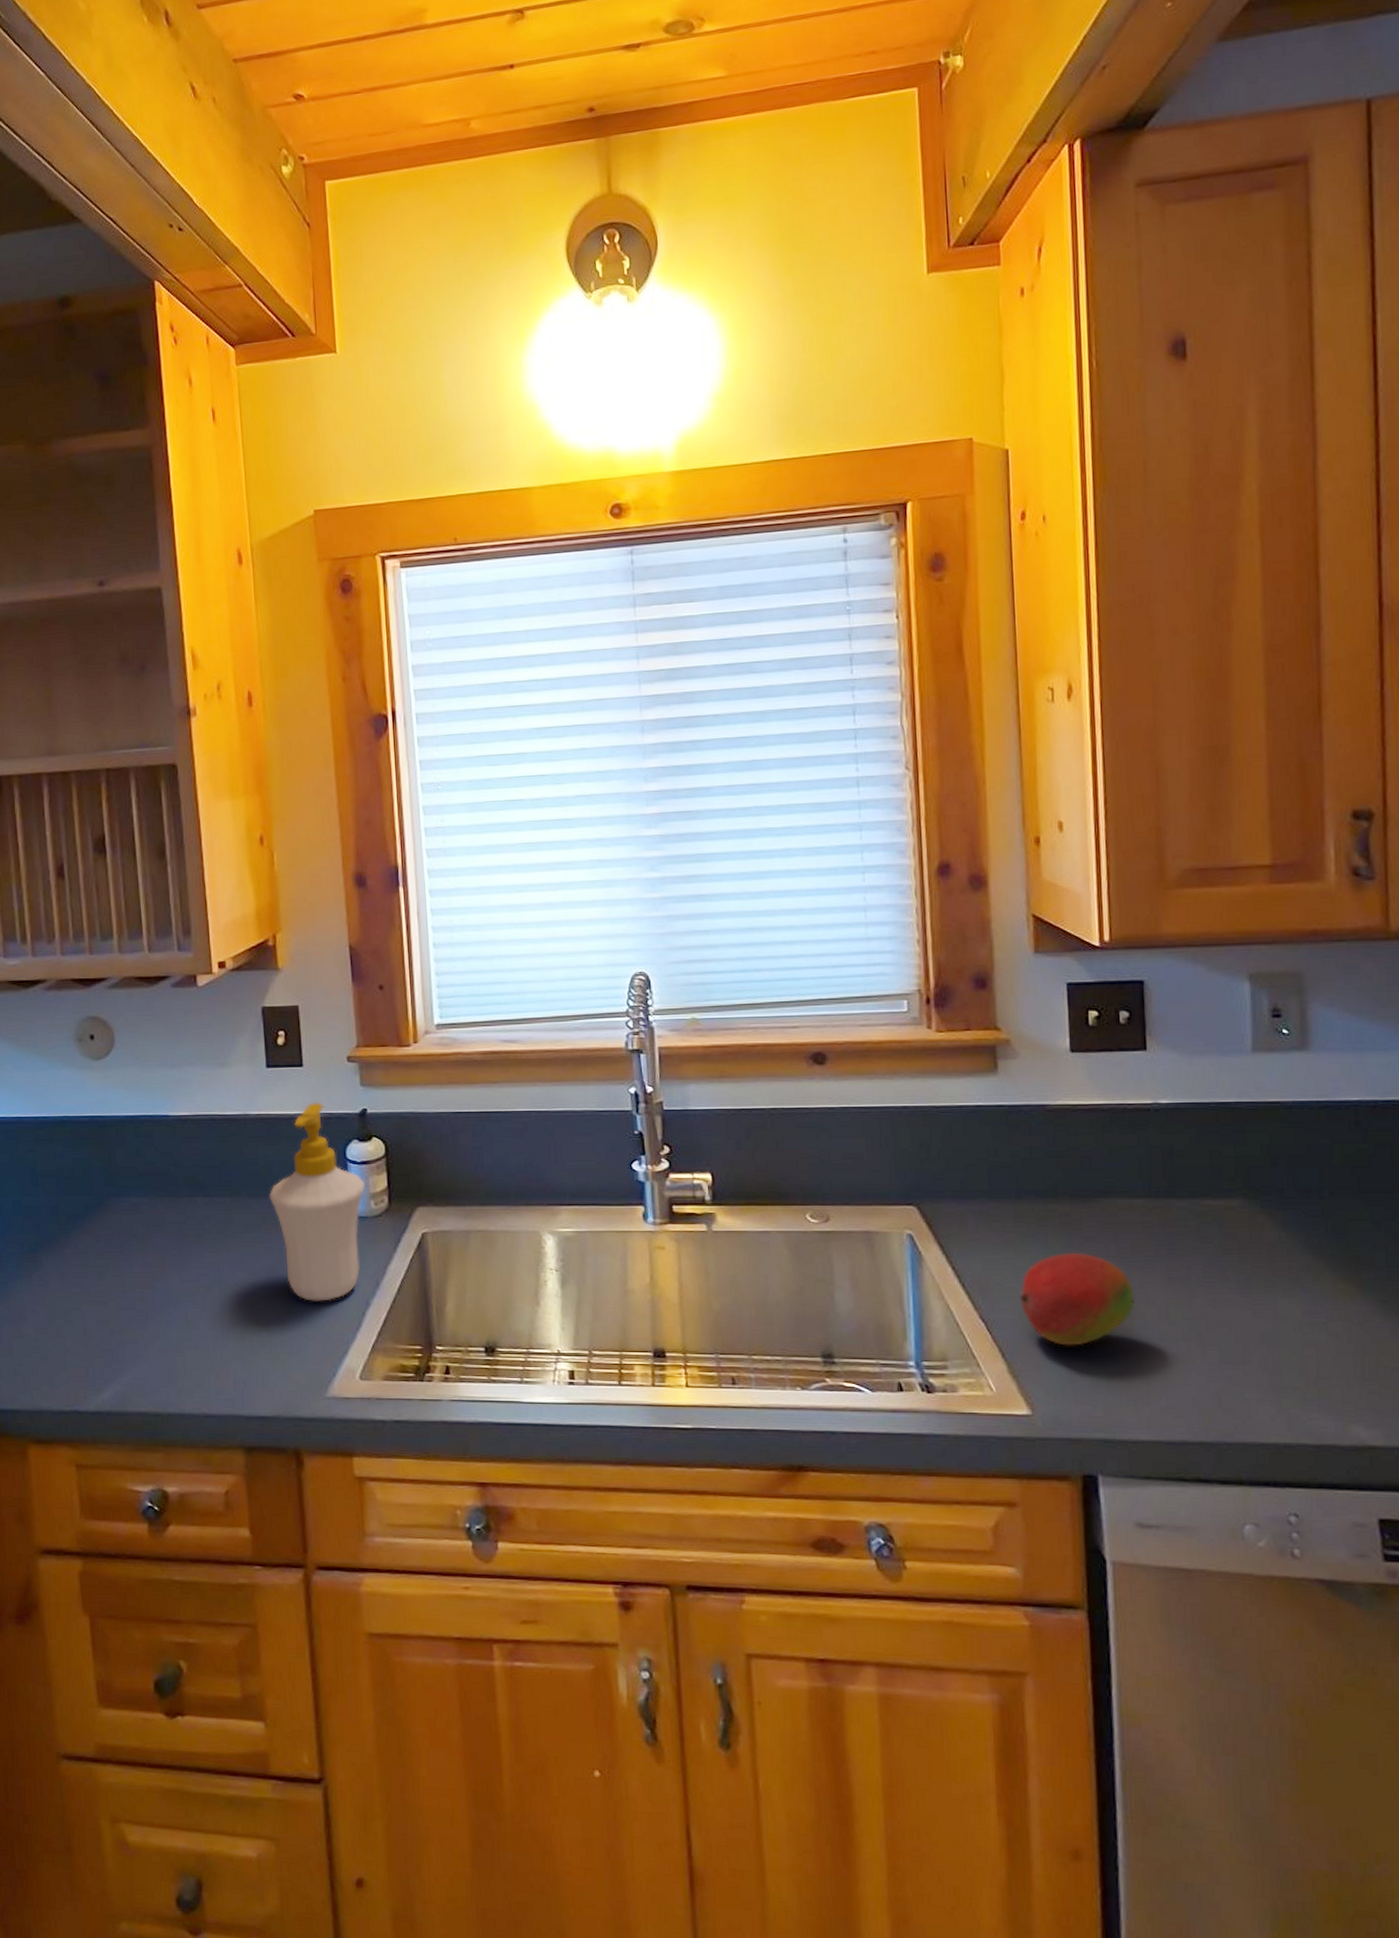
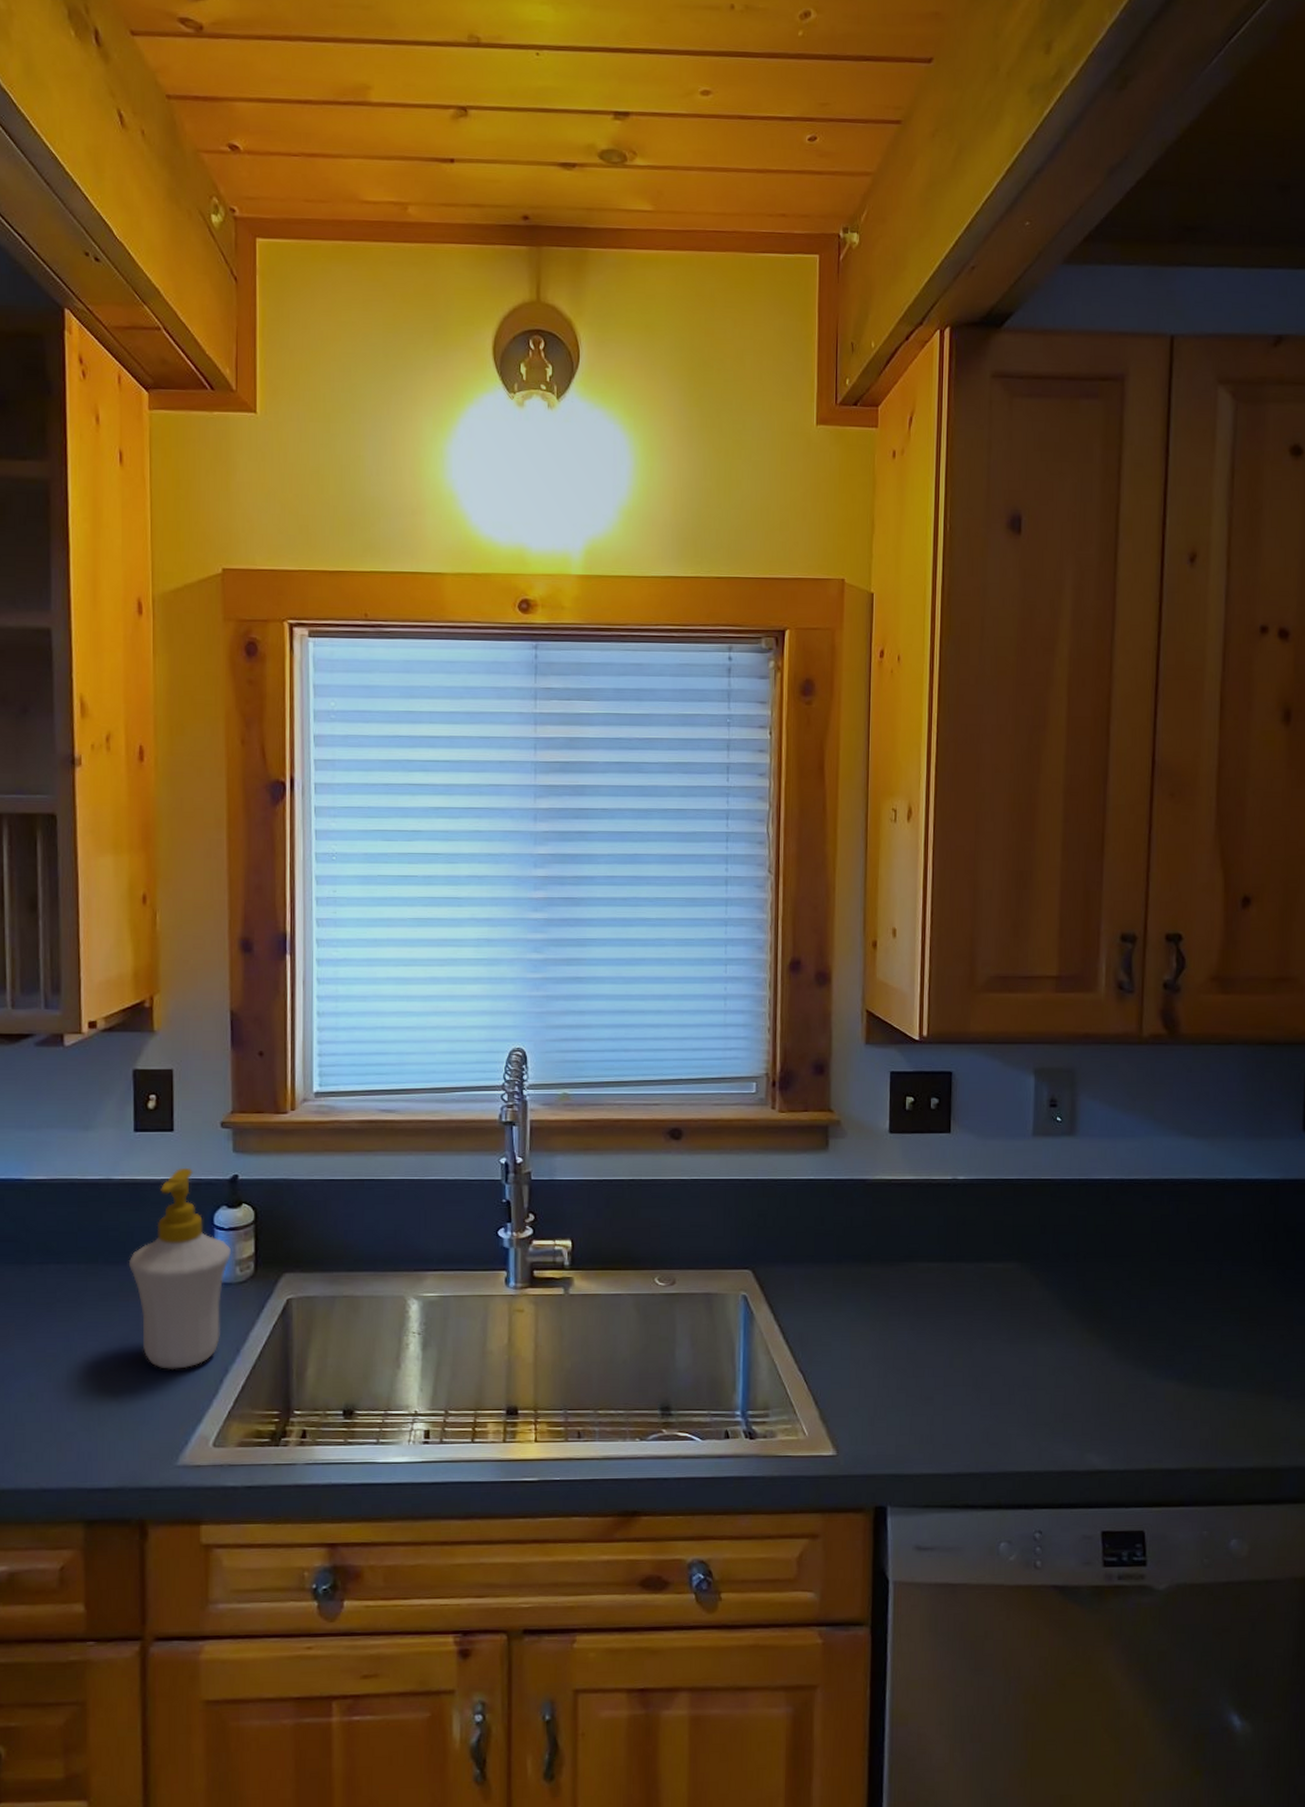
fruit: present [1020,1252,1135,1346] -> none [833,1310,927,1393]

